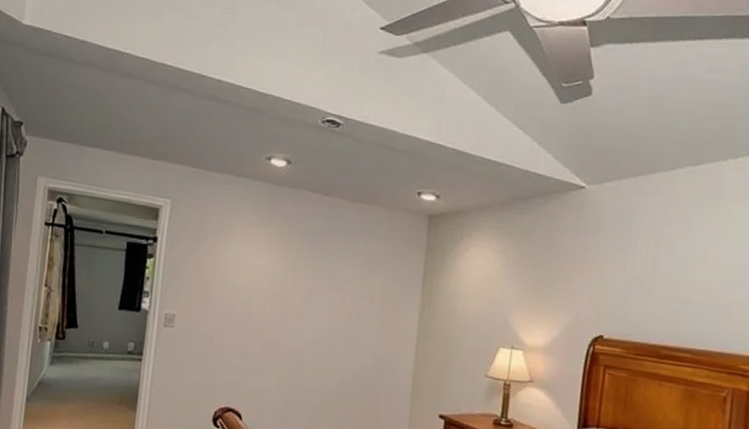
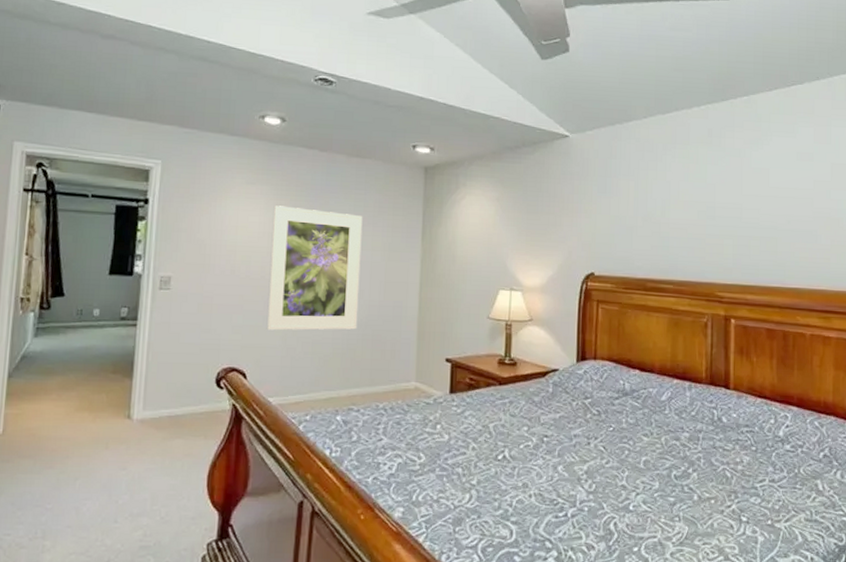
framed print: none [262,249,363,379] -> present [266,205,363,331]

